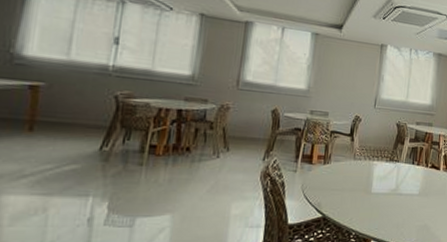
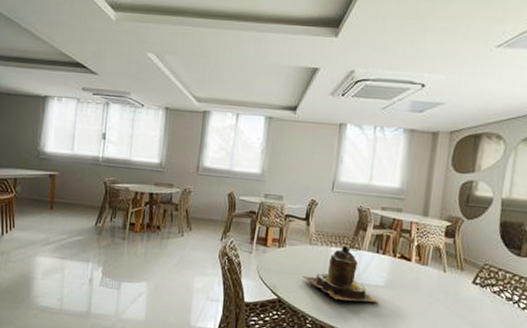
teapot: none [346,158,415,212] -> present [302,245,380,303]

